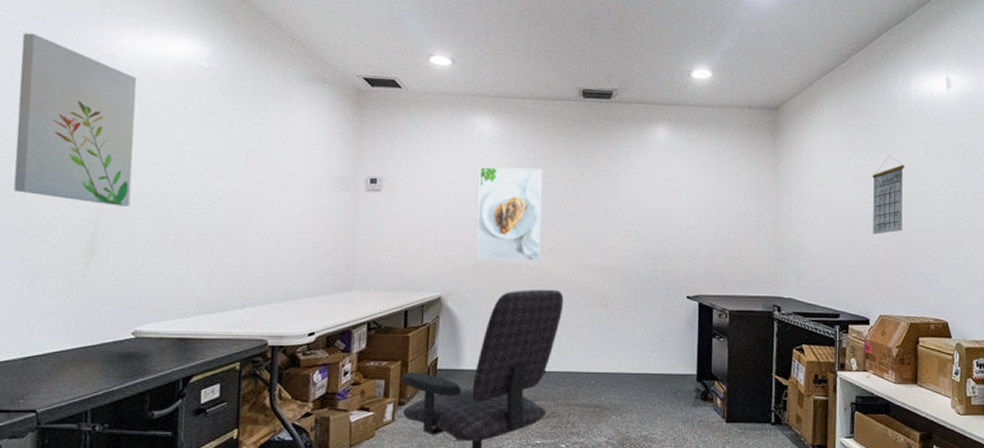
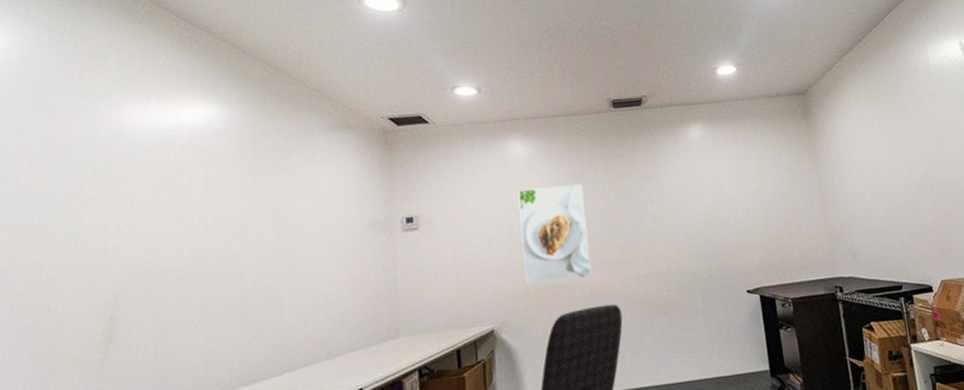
wall art: present [14,33,137,206] -> none [20,119,151,287]
calendar: present [872,155,905,234] -> none [908,122,947,201]

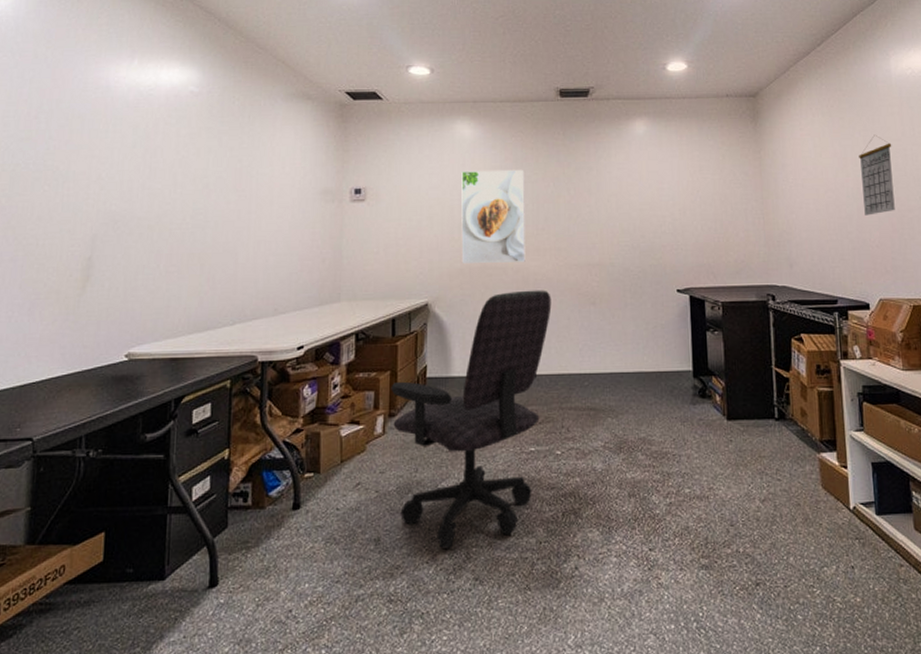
calendar: none [908,122,947,201] -> present [859,134,895,216]

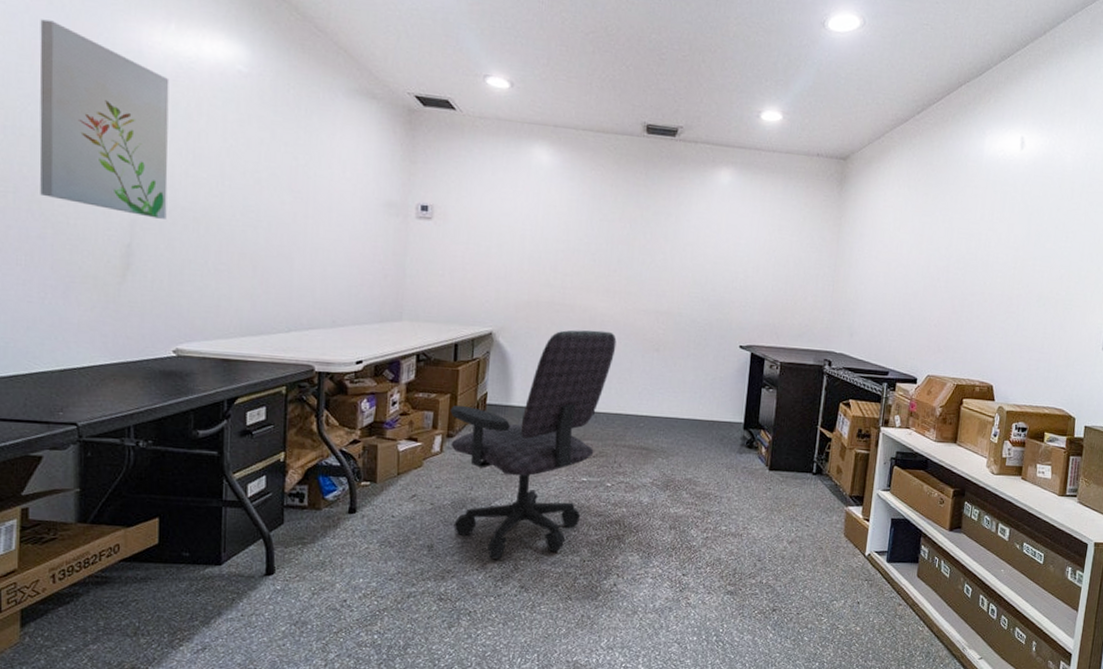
wall art: none [15,71,131,230] -> present [39,19,169,219]
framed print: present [461,169,525,263] -> none [529,200,602,302]
calendar: present [859,134,895,216] -> none [930,214,969,295]

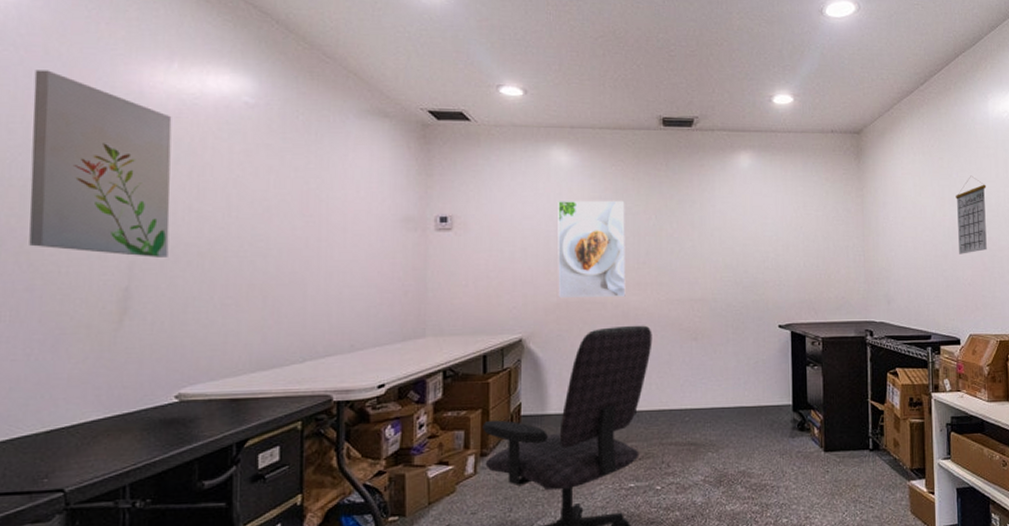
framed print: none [529,200,602,302] -> present [558,200,626,297]
calendar: none [930,214,969,295] -> present [956,175,987,254]

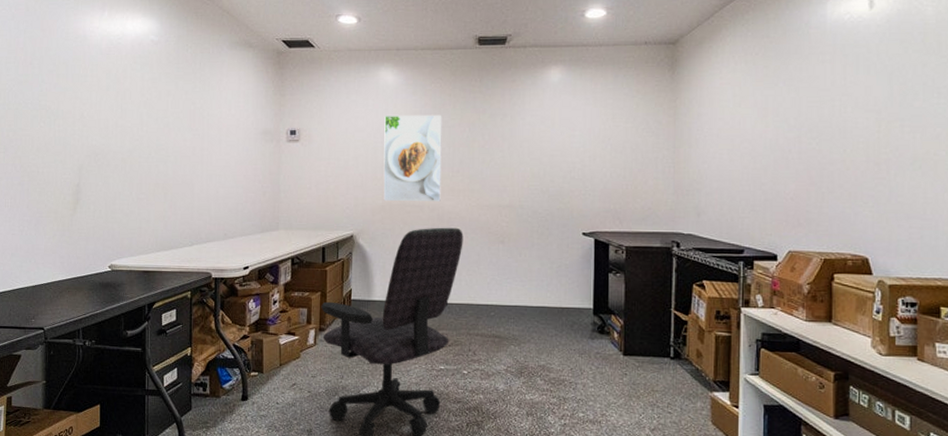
wall art: present [29,70,172,257] -> none [20,22,104,162]
calendar: present [956,175,987,254] -> none [781,84,819,167]

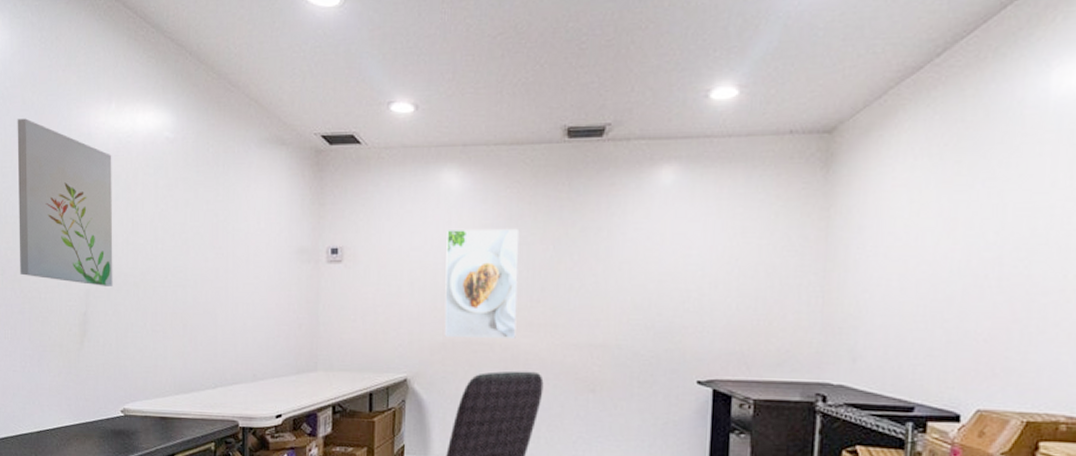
wall art: none [20,22,104,162] -> present [17,118,113,286]

